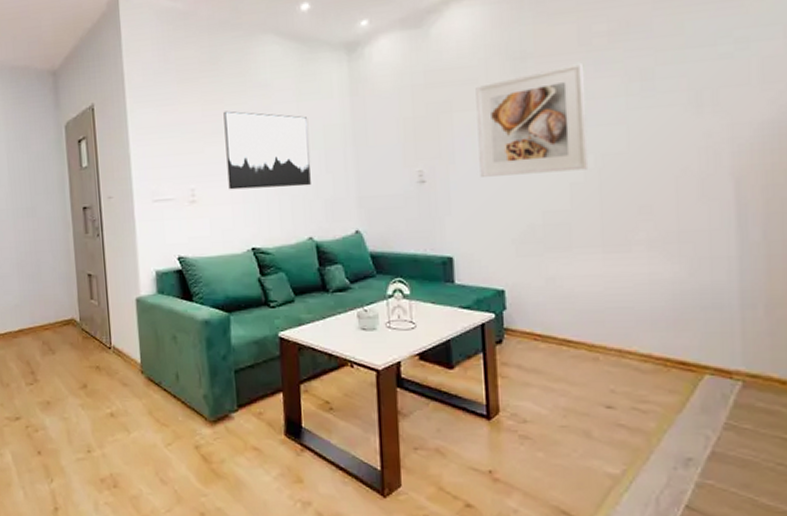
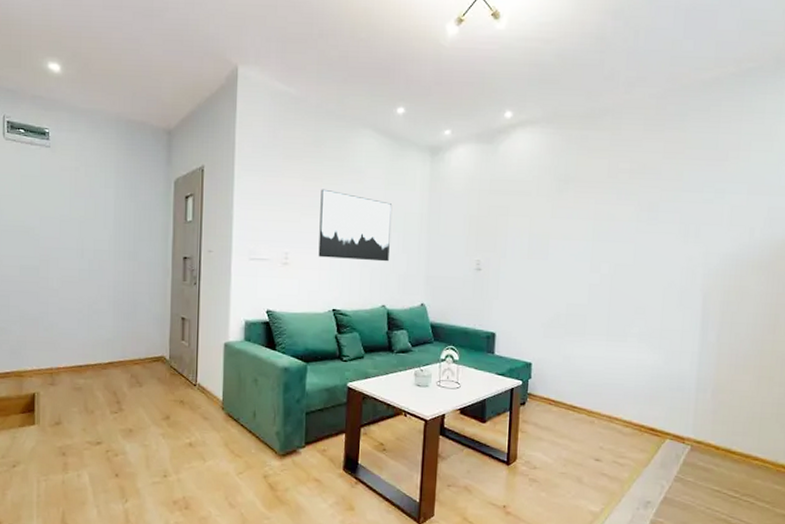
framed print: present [475,62,589,177] -> none [524,190,610,275]

